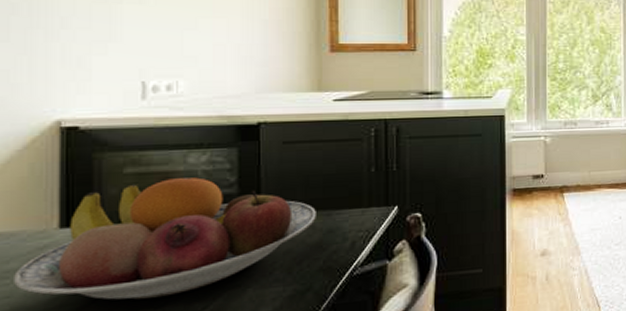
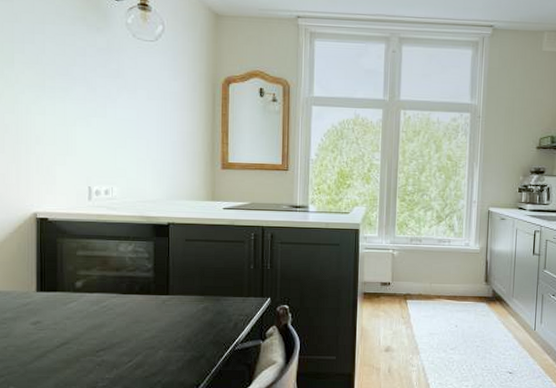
fruit bowl: present [14,177,316,300] -> none [9,262,209,349]

